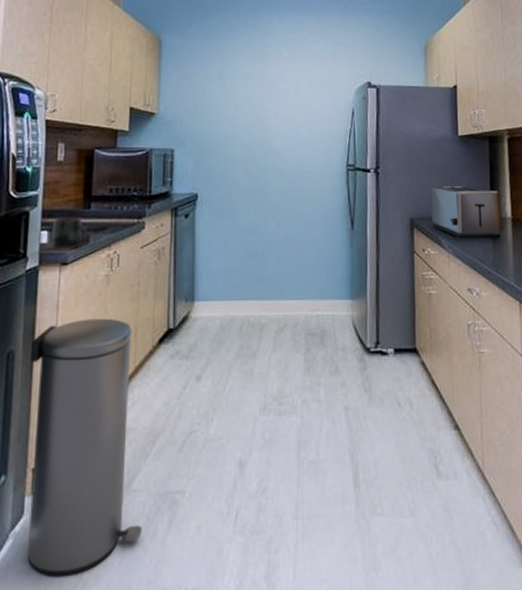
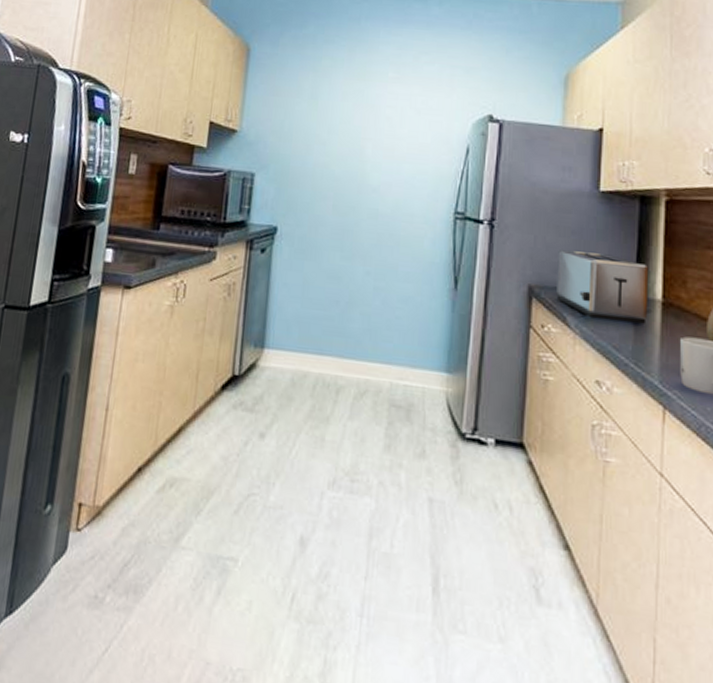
pedal bin: present [27,318,142,577] -> none [67,350,194,626]
mug: present [52,216,87,249] -> none [116,235,154,272]

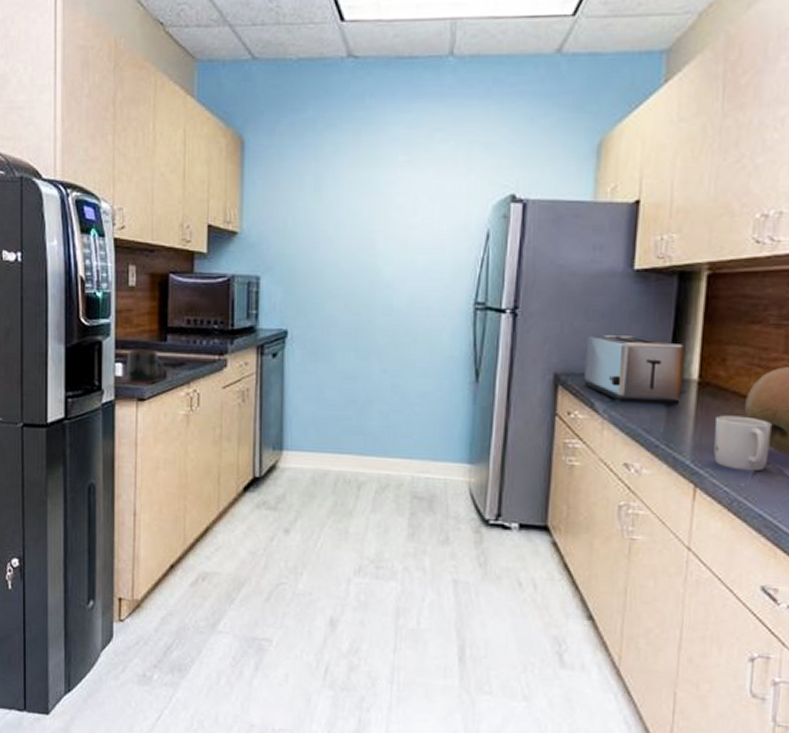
mug: none [116,235,154,272] -> present [126,348,164,384]

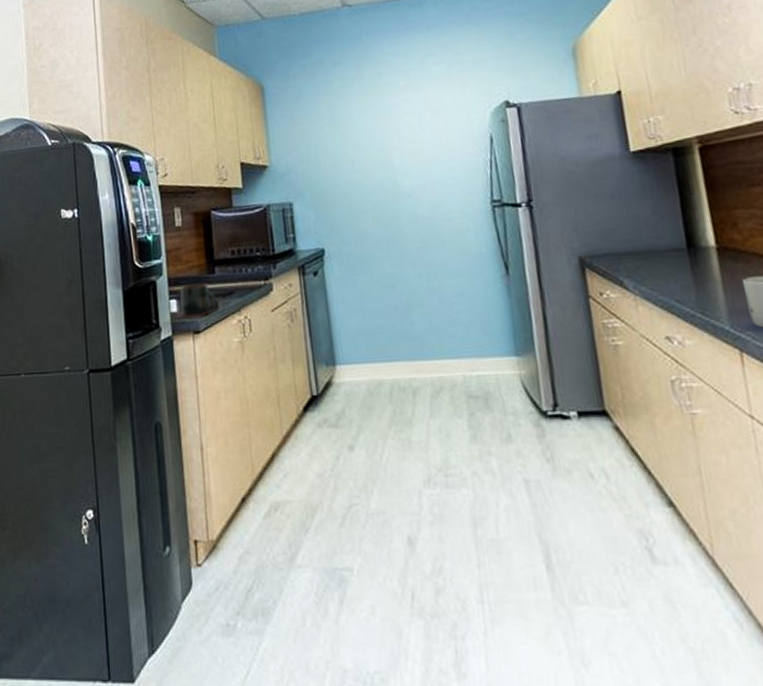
toaster: present [584,333,686,405] -> none [601,211,705,277]

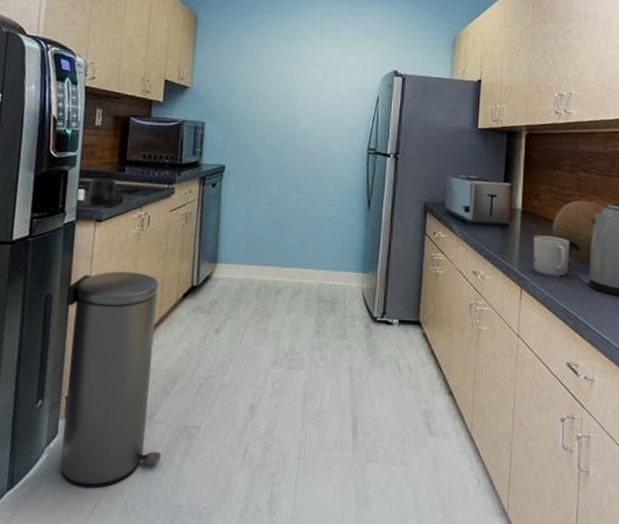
pedal bin: none [176,386,313,651] -> present [60,271,161,488]
toaster: none [601,211,705,277] -> present [445,174,513,228]

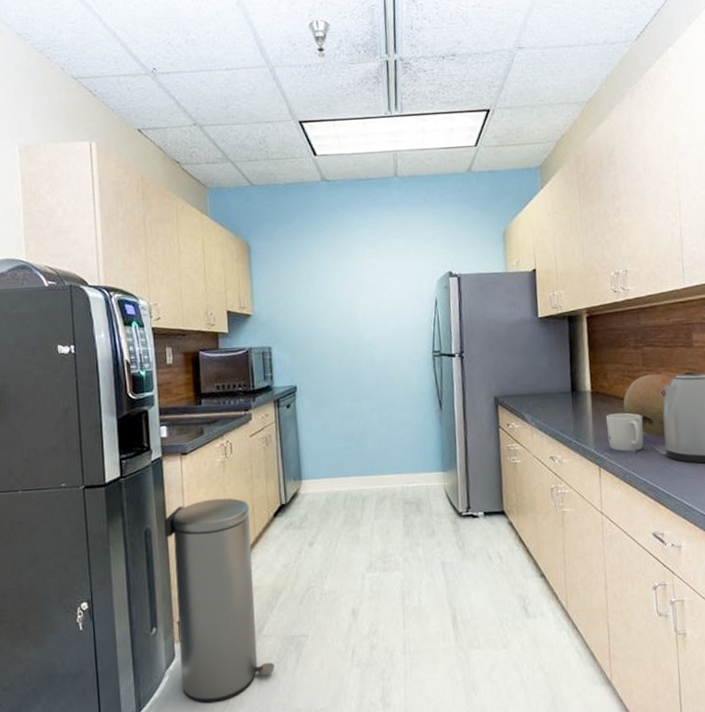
mug: present [88,177,121,207] -> none [170,412,201,441]
toaster: present [445,174,513,228] -> none [513,364,582,413]

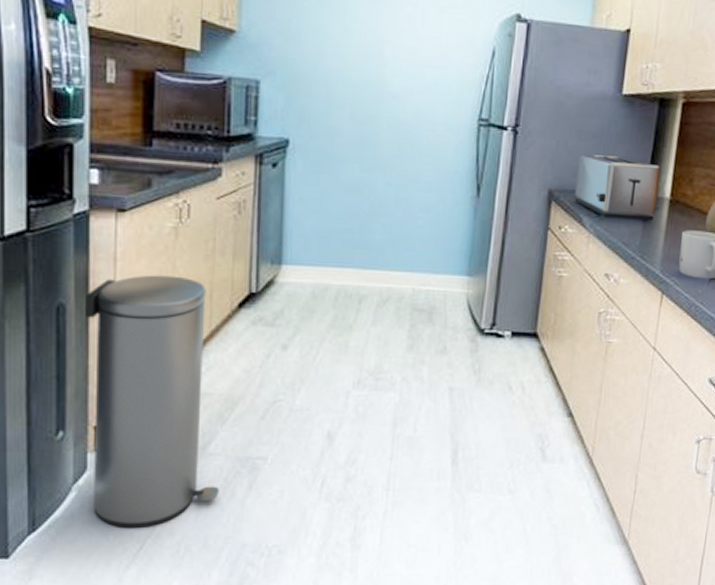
toaster: none [513,364,582,413] -> present [574,152,661,221]

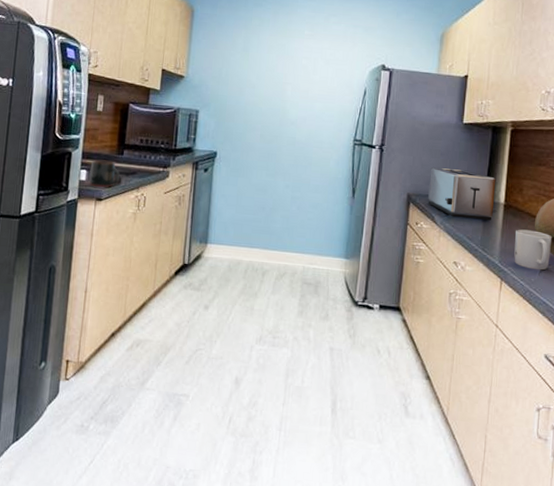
pedal bin: present [86,275,219,529] -> none [60,247,153,446]
mug: none [104,153,149,193] -> present [89,159,120,187]

